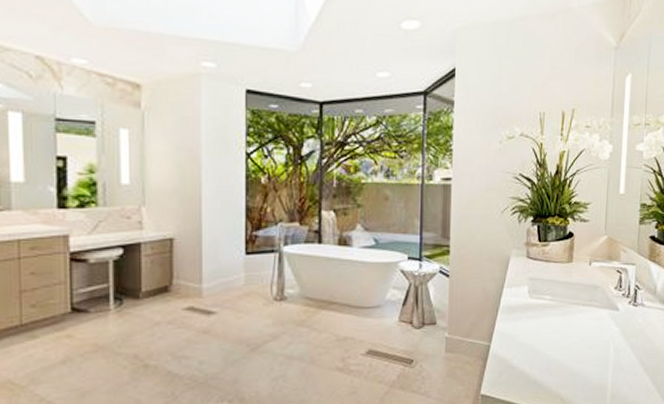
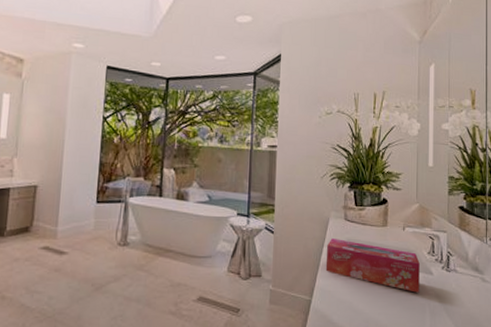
tissue box: none [505,278,606,330] -> present [325,238,420,293]

